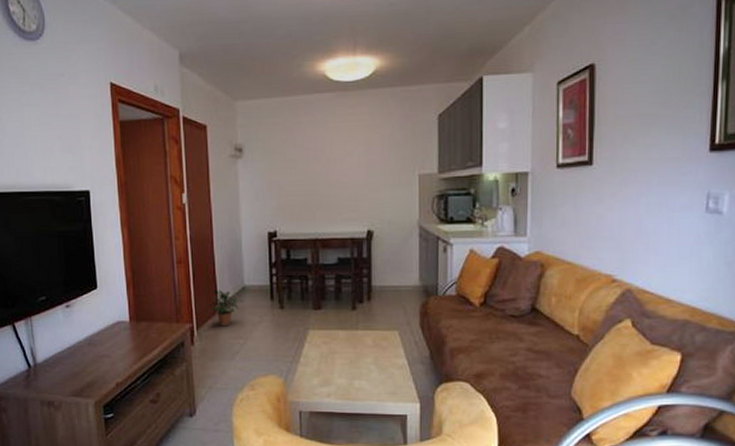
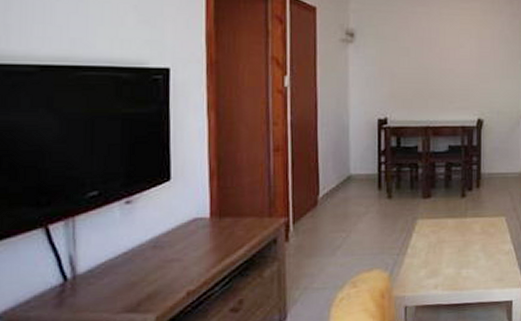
potted plant: present [208,289,244,326] -> none [308,179,349,219]

